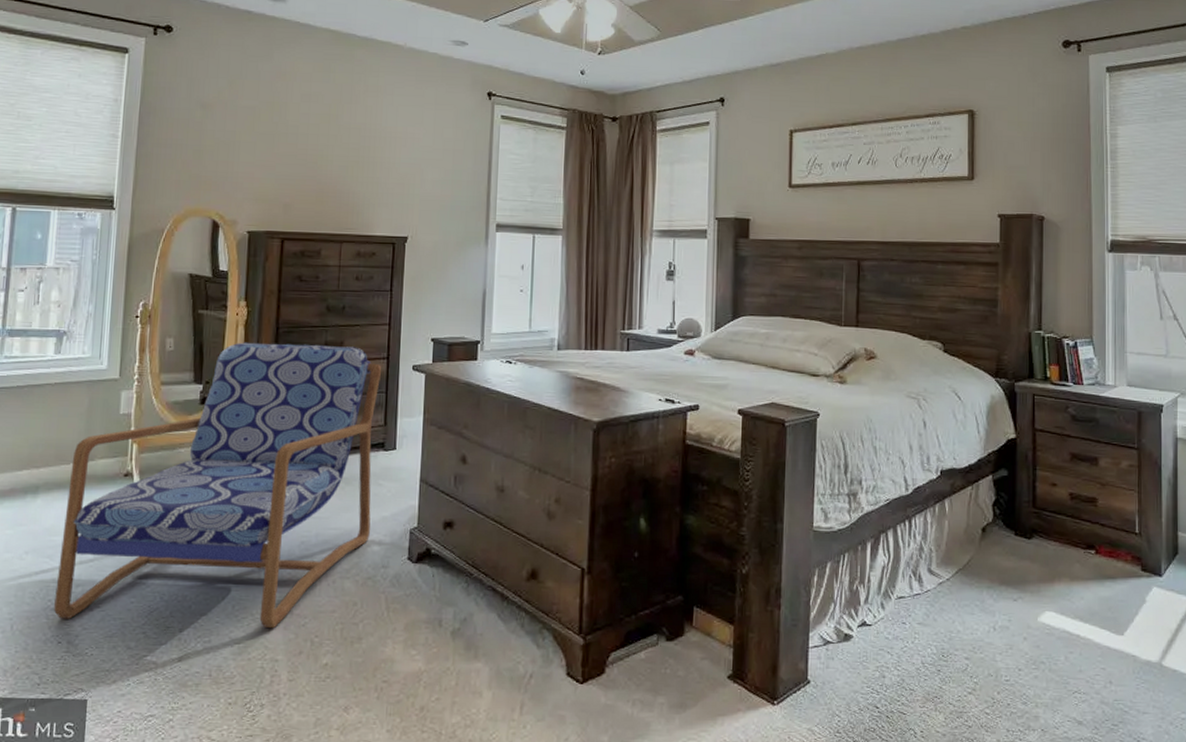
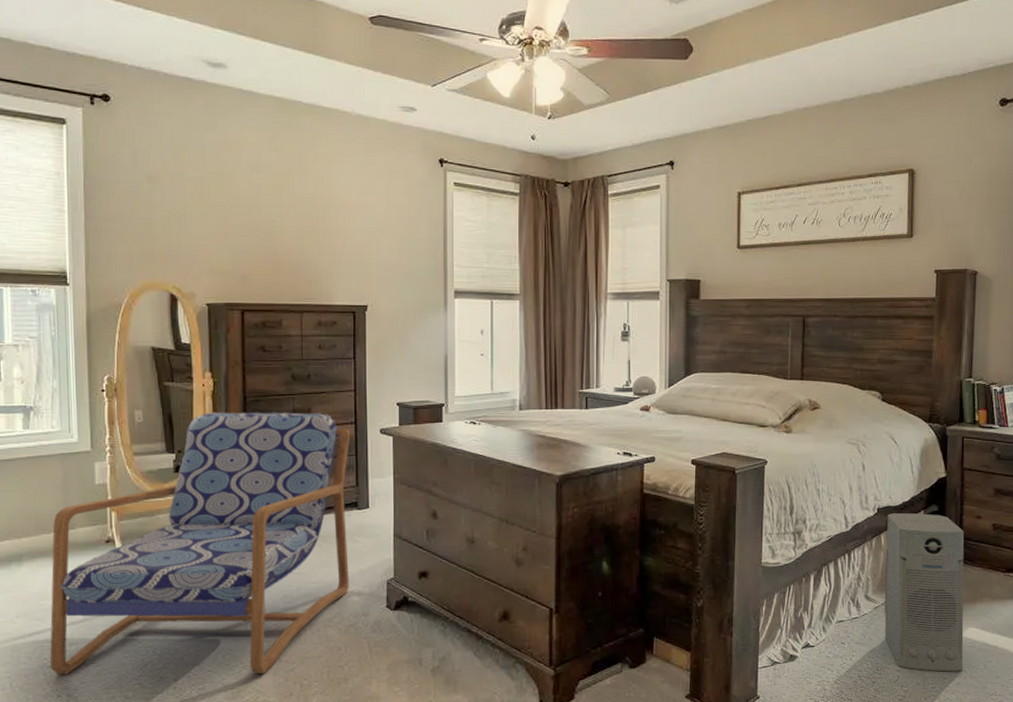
air purifier: none [950,477,1041,663] -> present [885,513,964,672]

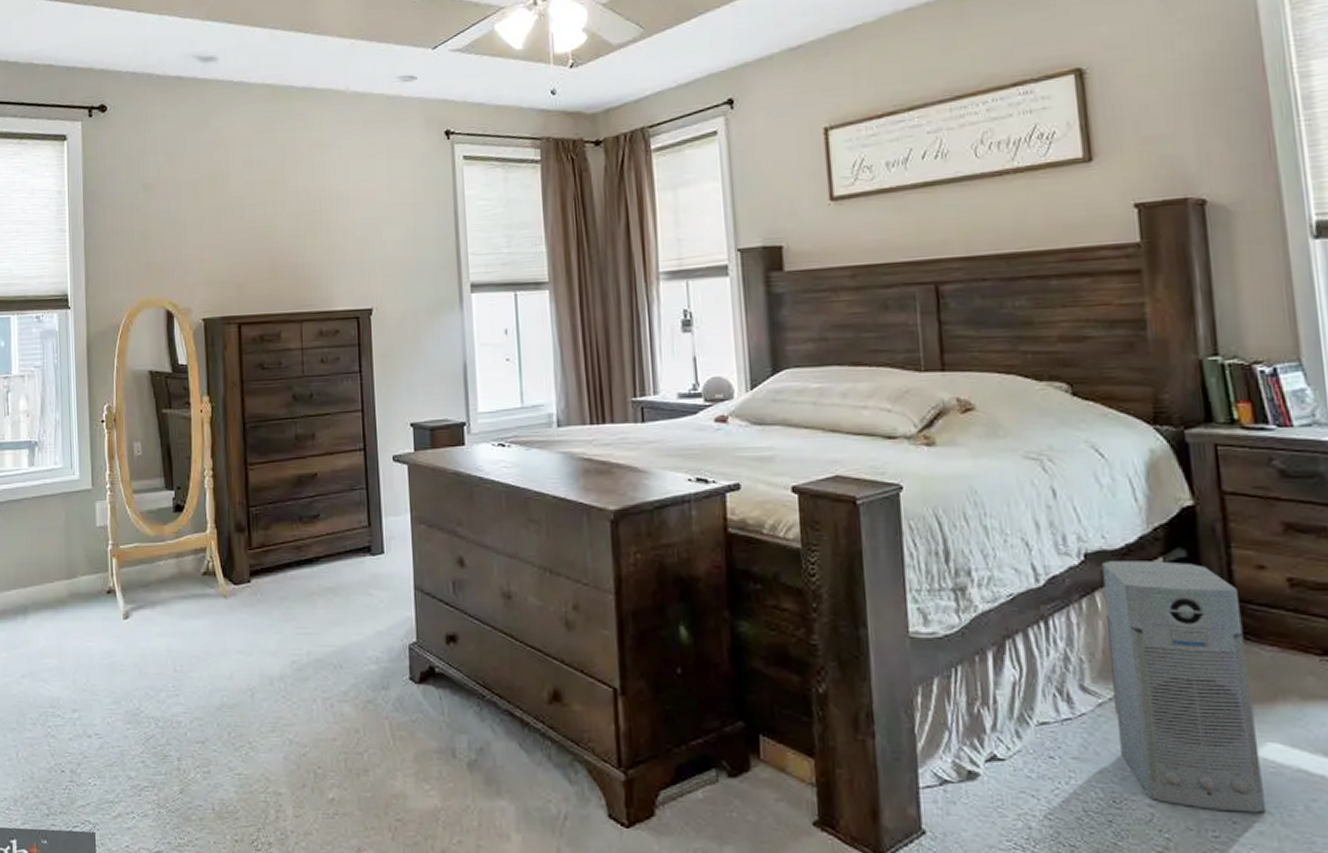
armchair: present [49,412,351,675] -> none [53,438,365,759]

